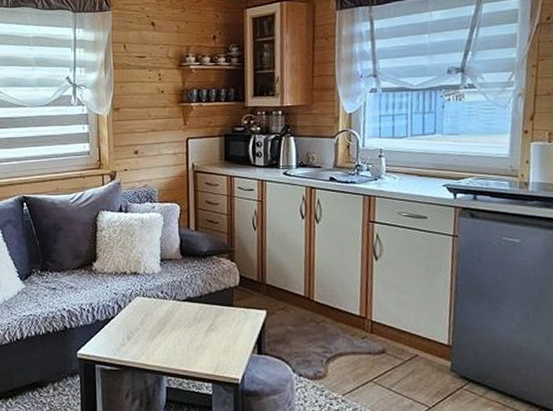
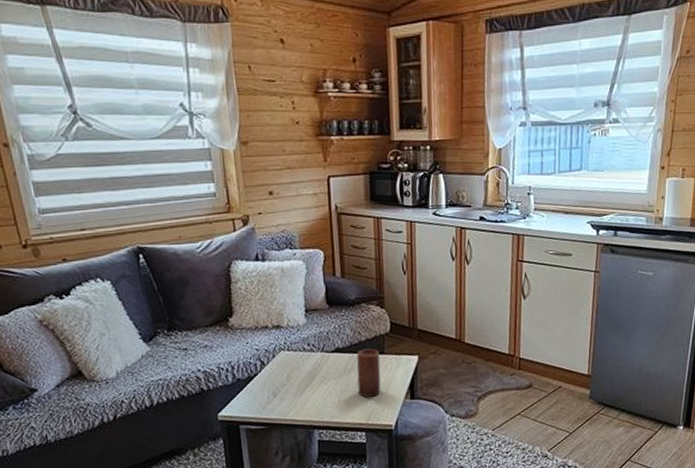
candle: none [206,300,229,348] -> present [357,348,381,397]

